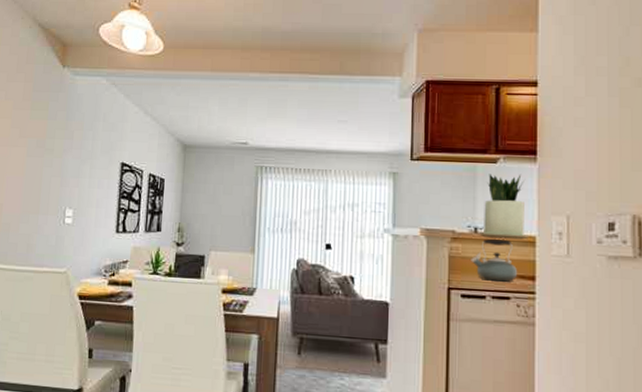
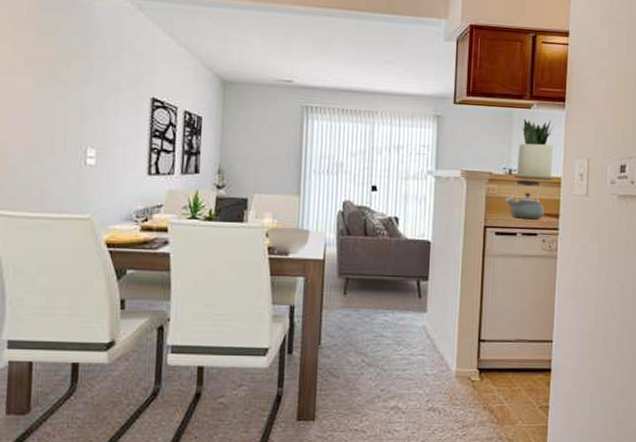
bowl: none [222,284,264,311] -> present [266,227,310,254]

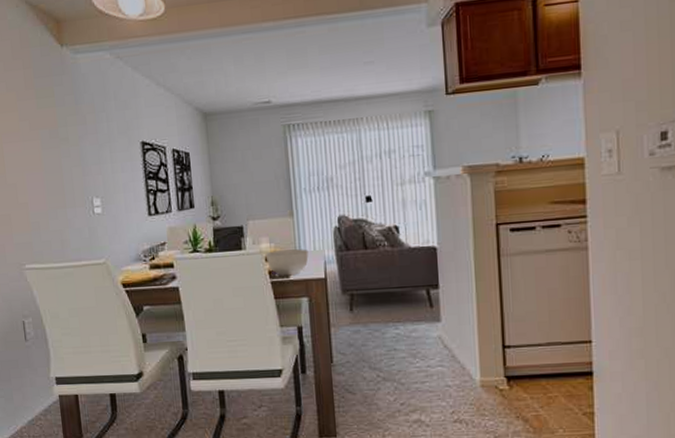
kettle: present [505,180,545,220] -> none [517,166,568,211]
planter: present [513,118,555,181] -> none [525,92,576,167]

